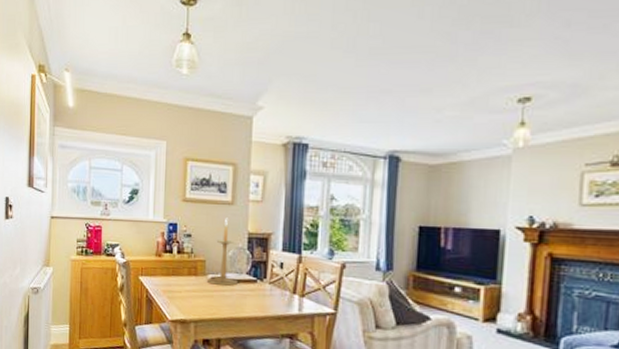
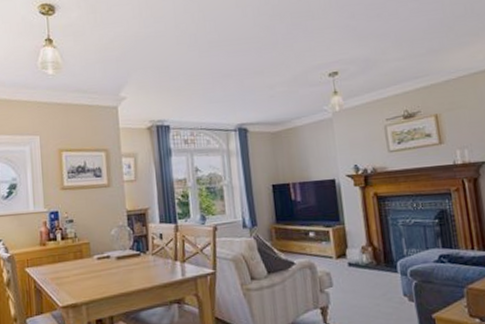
candlestick: present [207,218,239,287] -> none [94,199,124,265]

